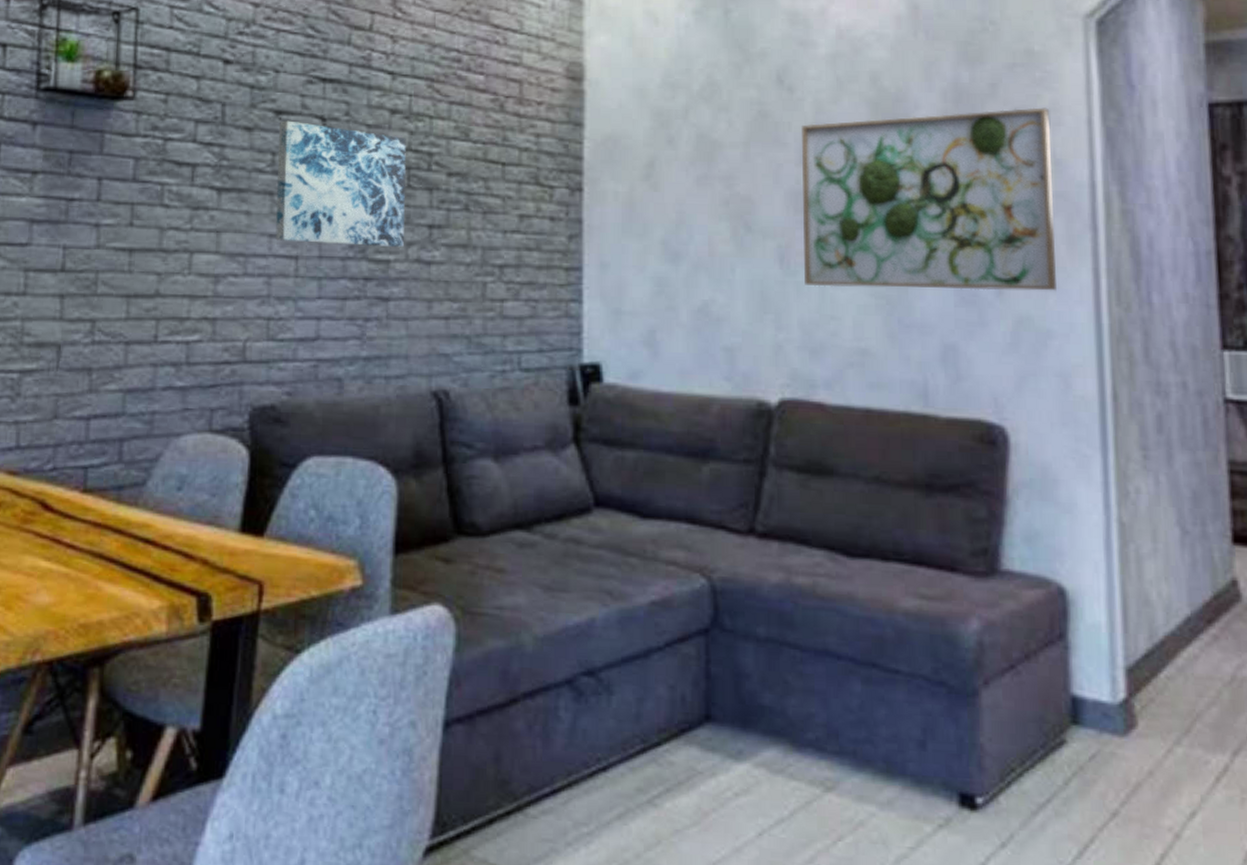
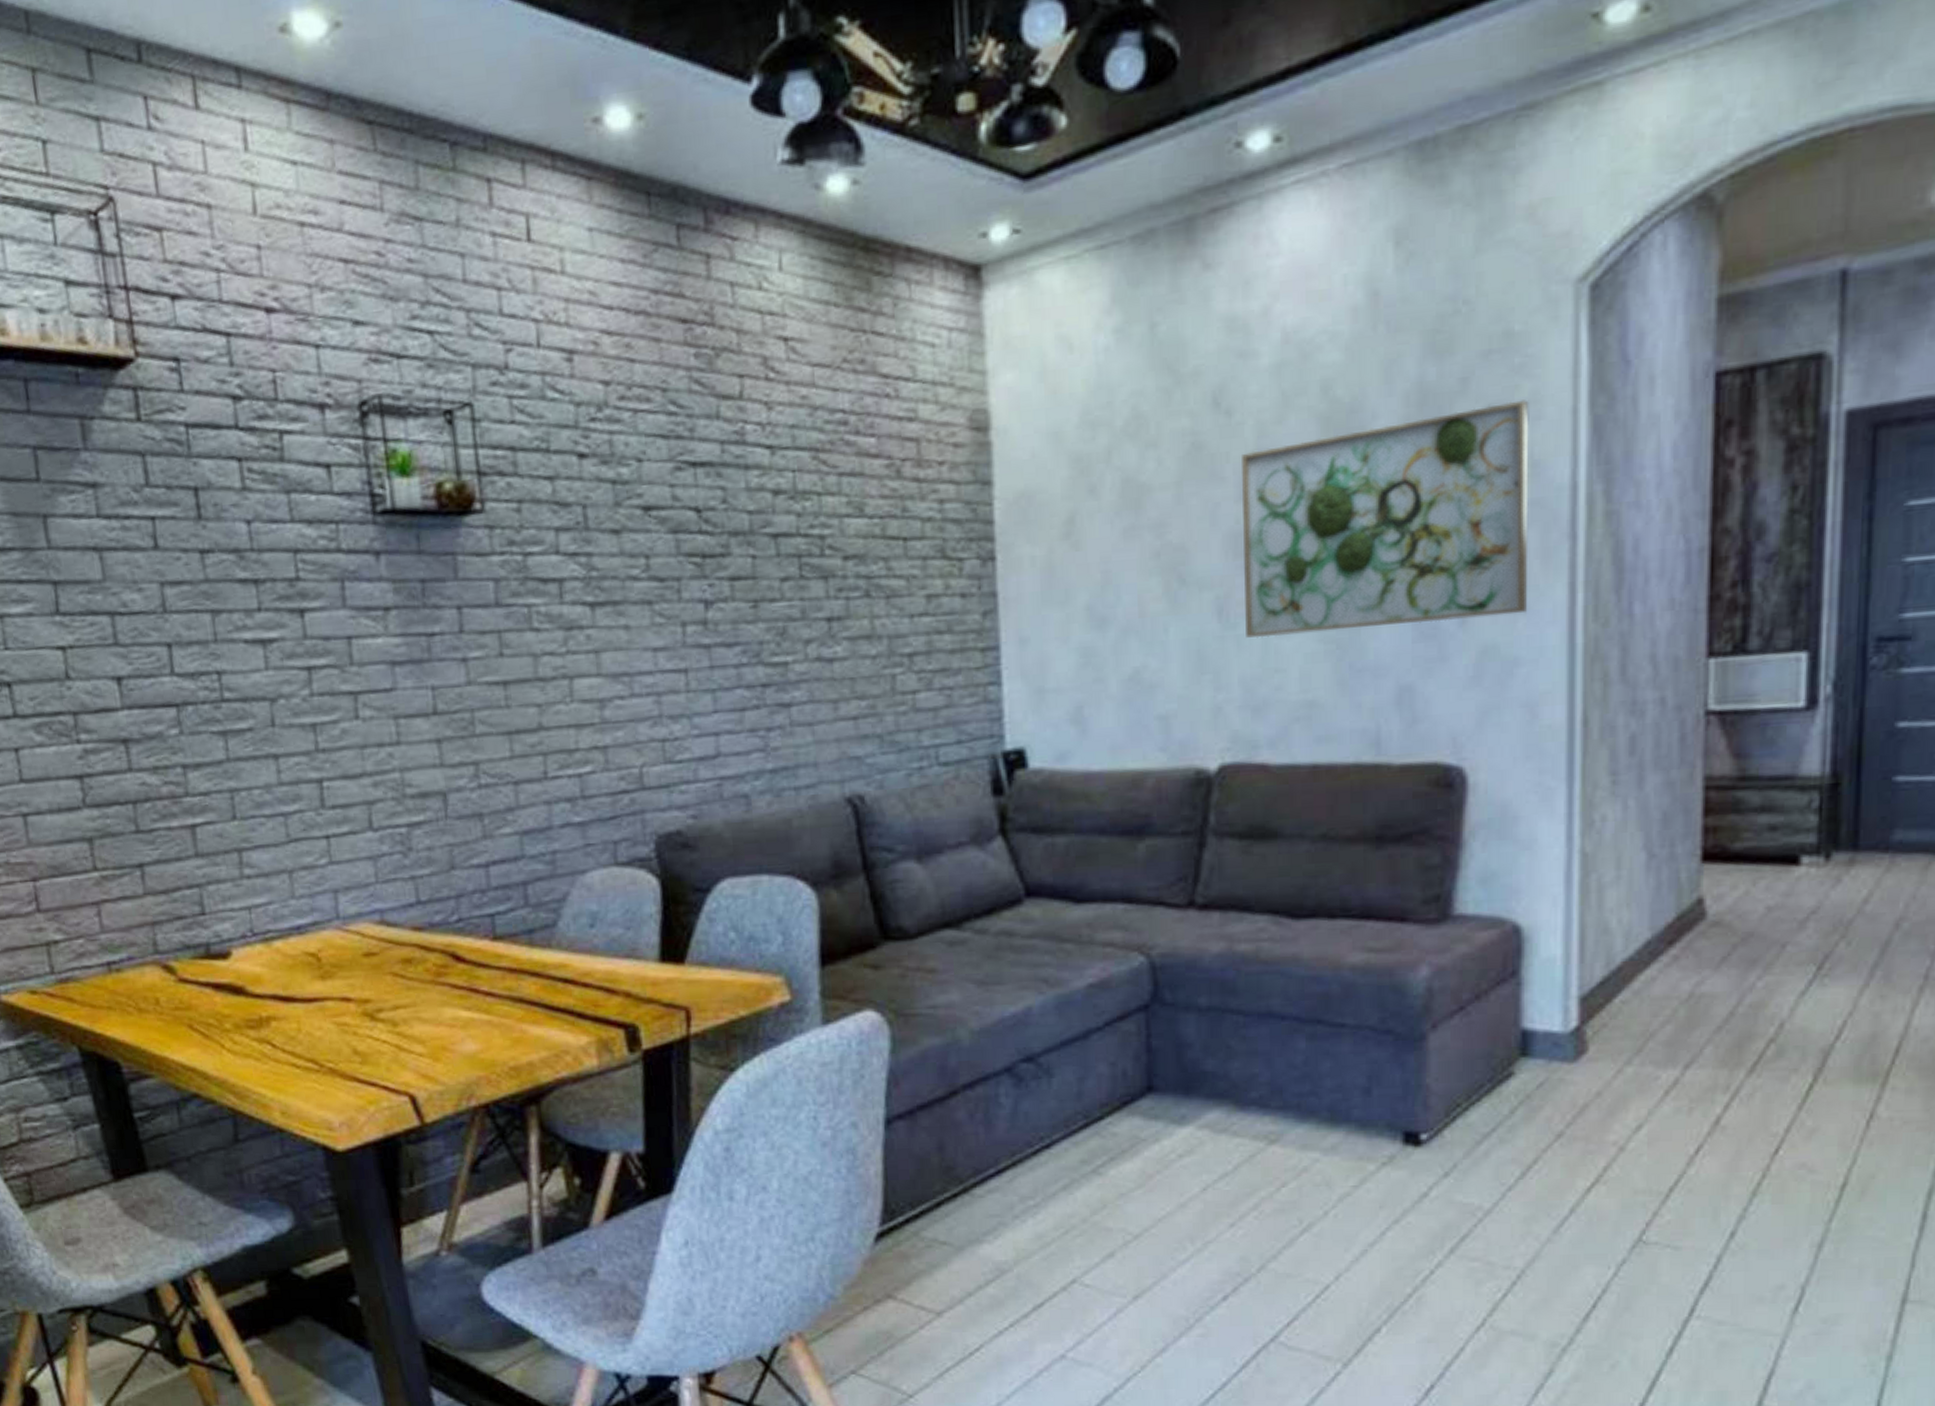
wall art: present [275,120,406,248] -> none [650,516,802,654]

